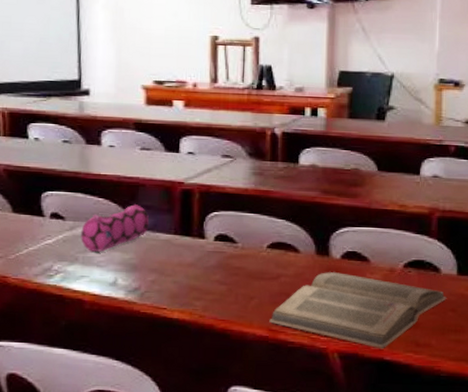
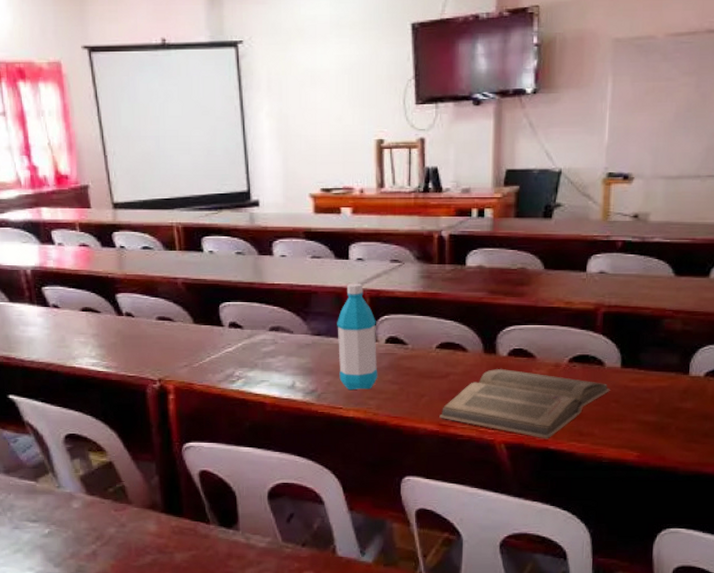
pencil case: present [80,204,150,252] -> none [258,311,323,357]
water bottle: none [164,177,206,290] -> present [337,283,378,391]

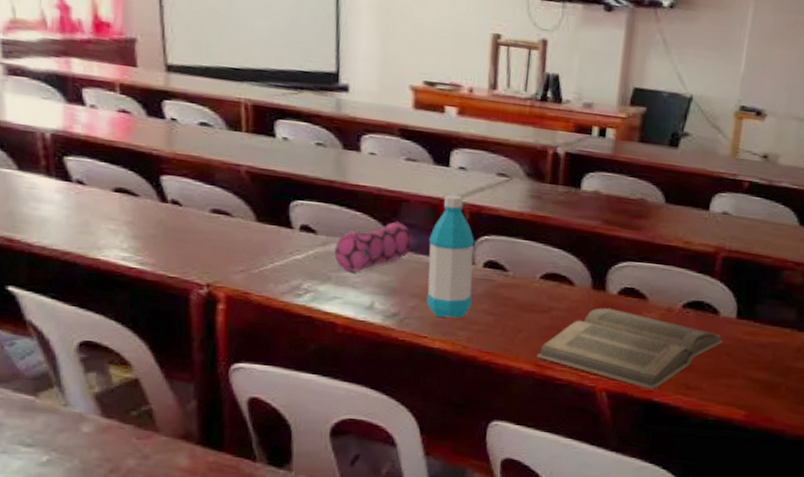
pencil case: none [258,311,323,357] -> present [333,221,413,272]

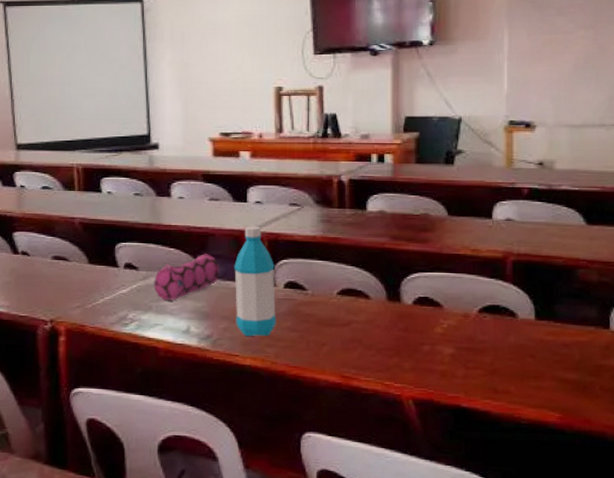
book: present [537,308,723,391] -> none [341,318,525,396]

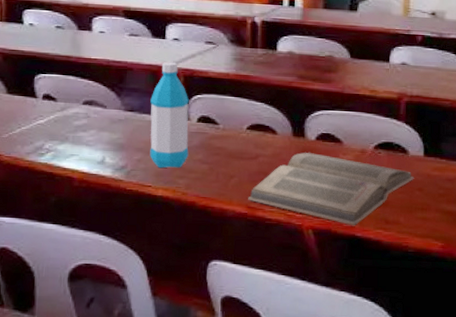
pencil case: present [153,254,220,300] -> none [70,87,136,132]
book: none [341,318,525,396] -> present [248,153,414,226]

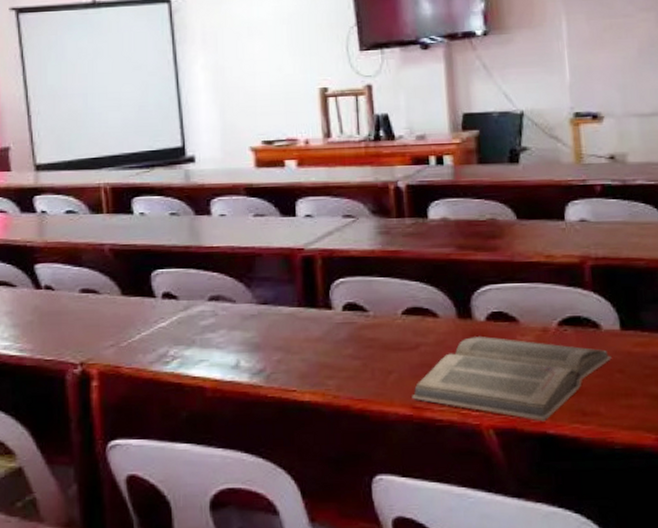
water bottle: present [150,62,189,168] -> none [285,243,336,369]

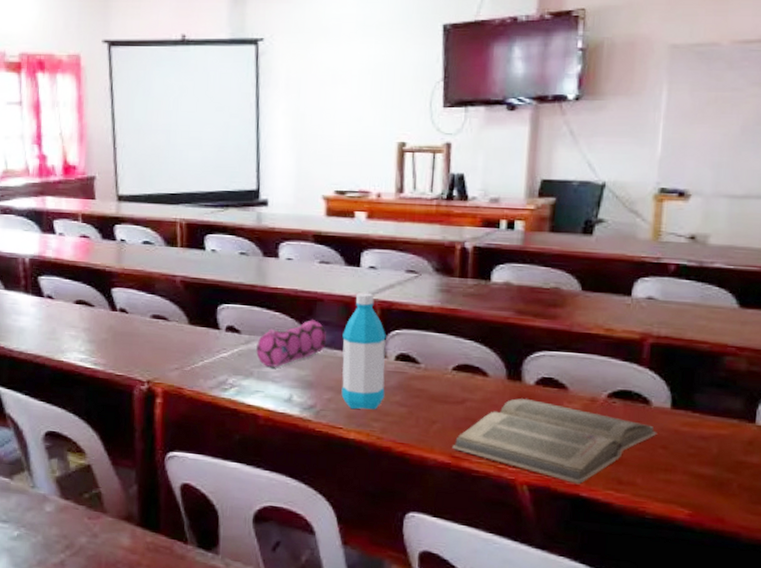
pencil case: none [195,277,270,332] -> present [255,320,327,367]
water bottle: none [285,243,336,369] -> present [341,293,386,410]

